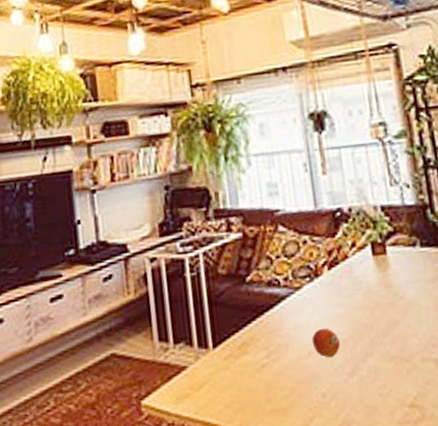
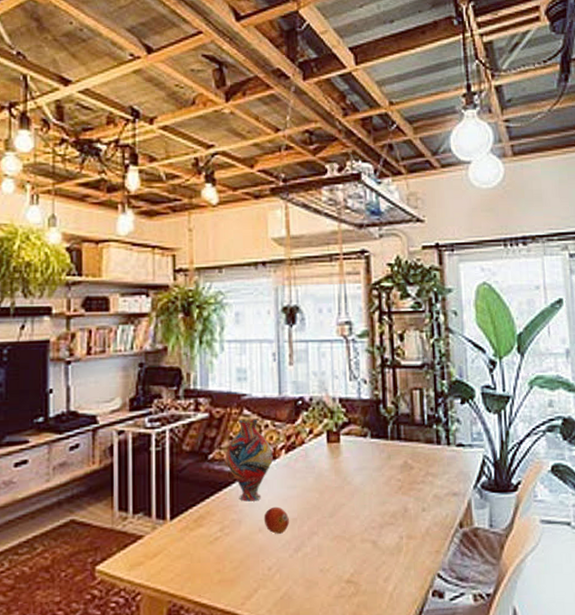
vase: none [264,235,316,325] -> present [225,418,273,502]

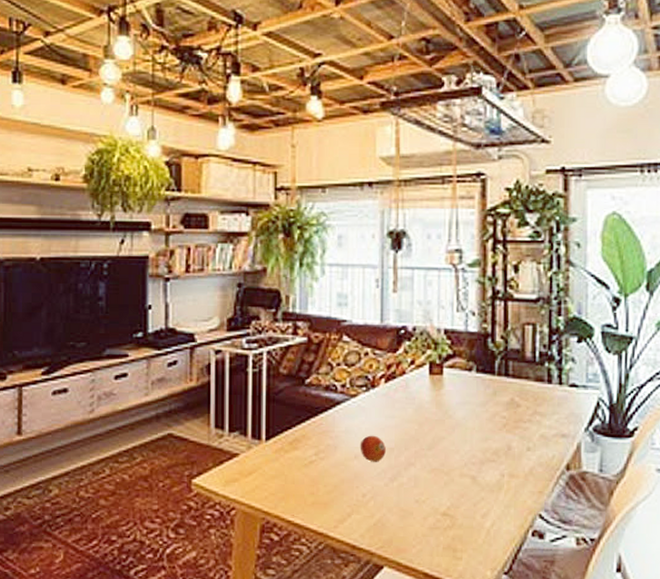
vase: present [225,418,273,502] -> none [323,345,372,428]

